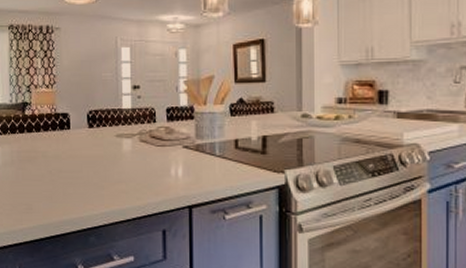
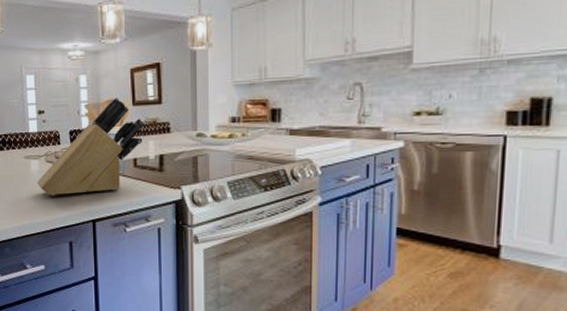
knife block: none [129,74,247,179] -> present [37,98,144,196]

